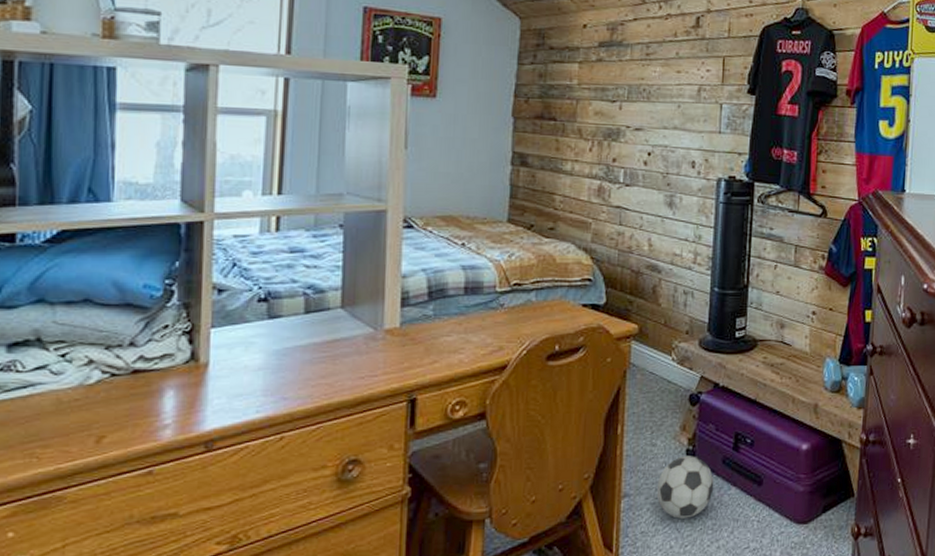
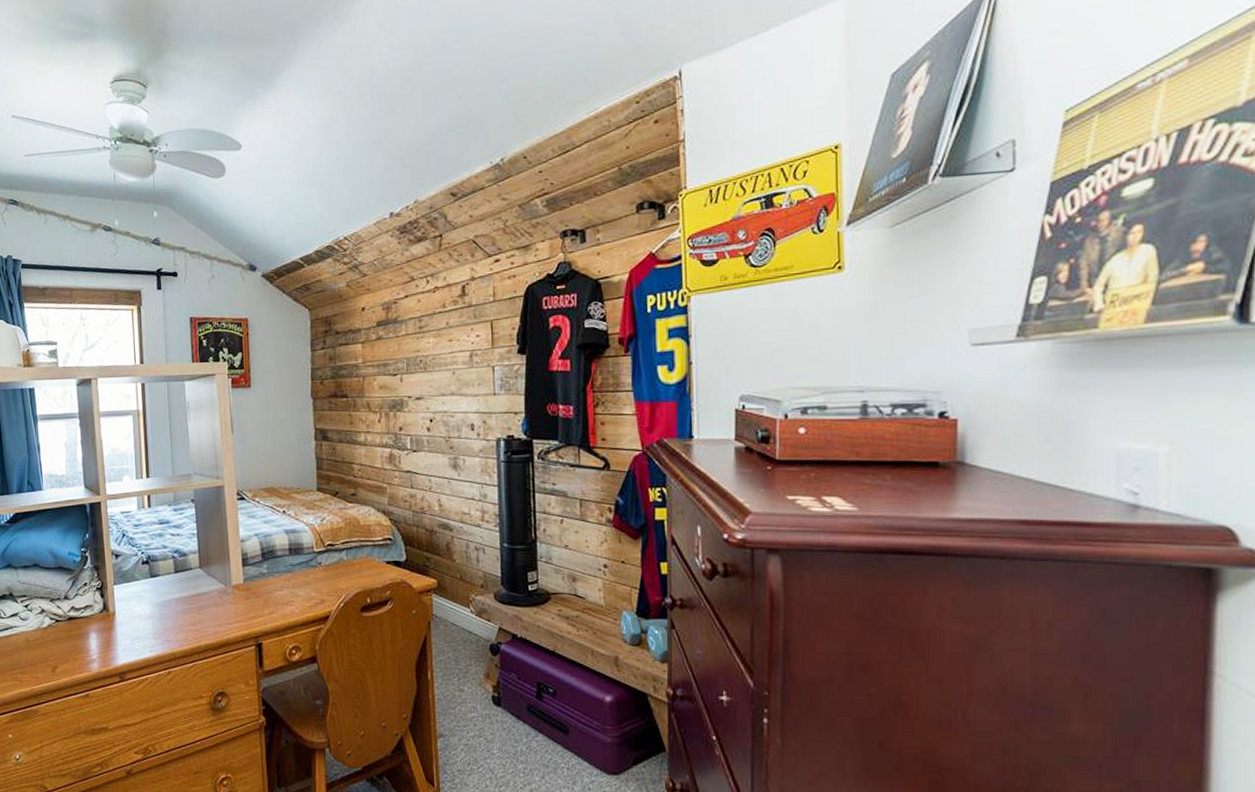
soccer ball: present [656,456,714,519] -> none [468,702,522,761]

